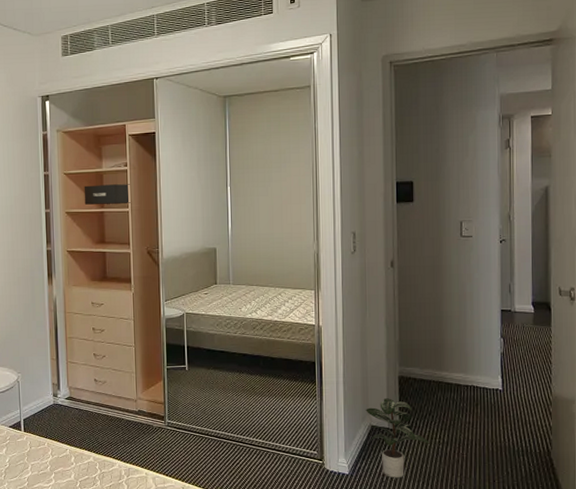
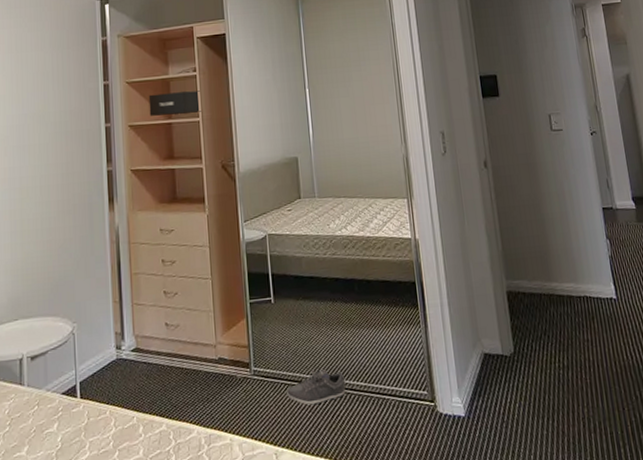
shoe: none [194,426,245,454] -> present [286,369,346,406]
potted plant: present [366,398,430,479] -> none [475,318,549,417]

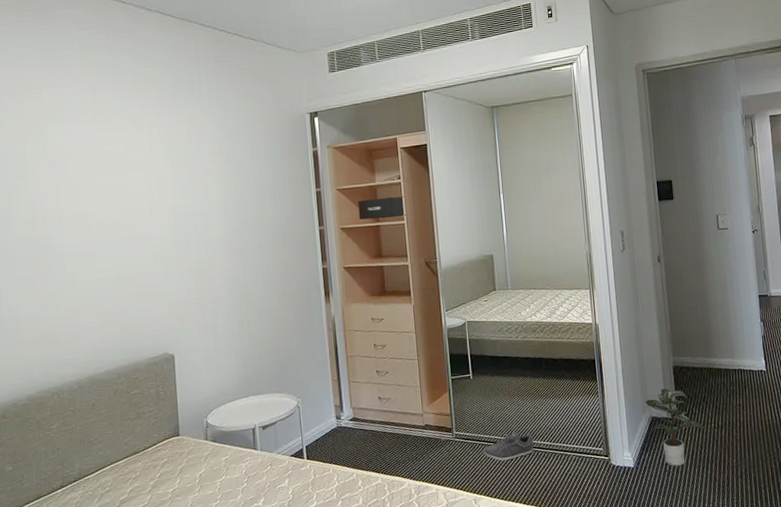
potted plant: none [475,318,549,417] -> present [645,388,706,467]

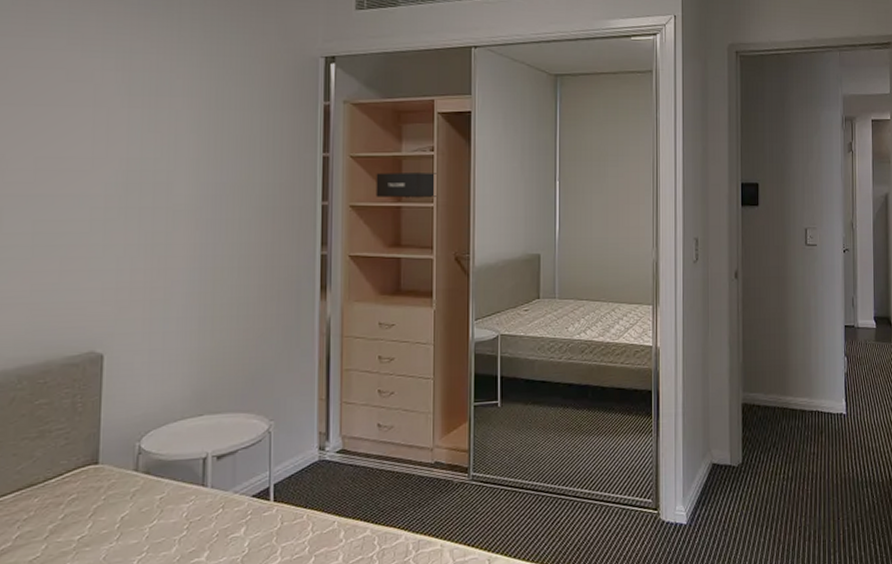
shoe: present [483,432,534,462] -> none [505,475,568,512]
potted plant: present [645,388,706,467] -> none [706,430,774,525]

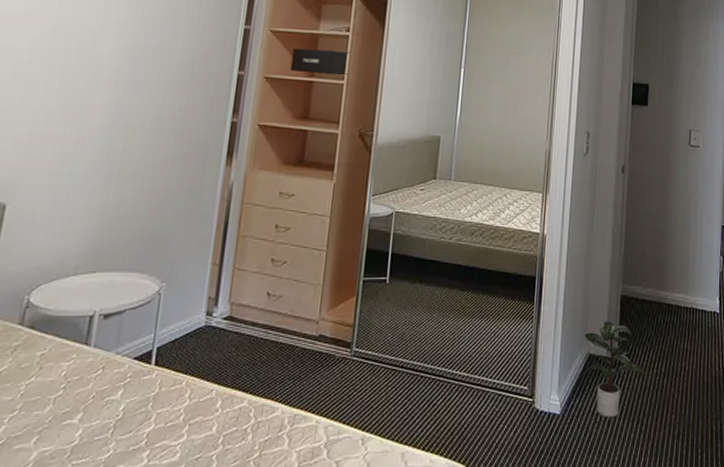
potted plant: none [706,430,774,525] -> present [584,321,647,418]

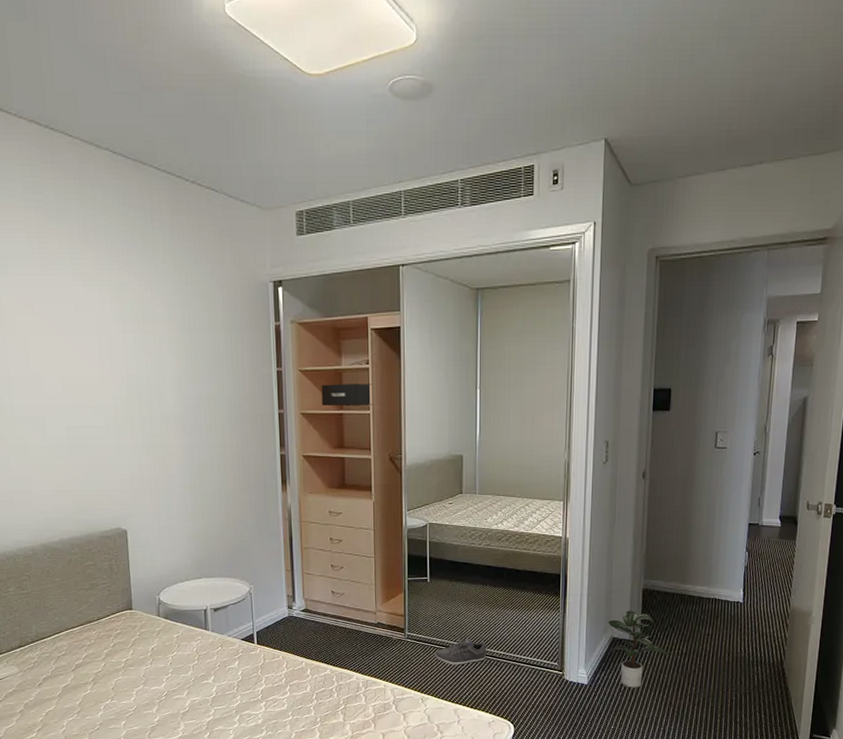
shoe: none [384,355,448,392] -> present [434,638,486,665]

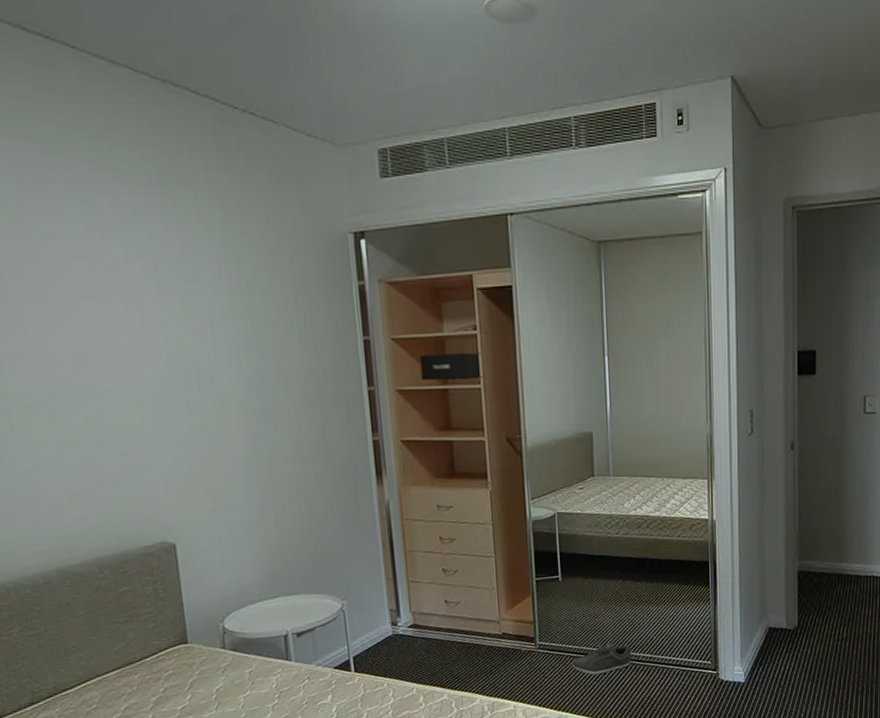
potted plant: present [608,611,669,688] -> none [763,596,828,682]

